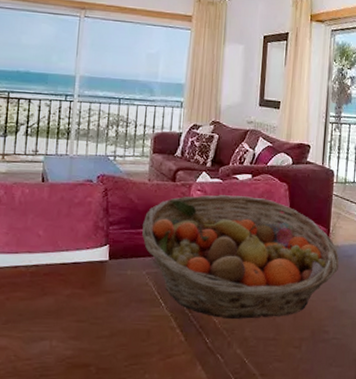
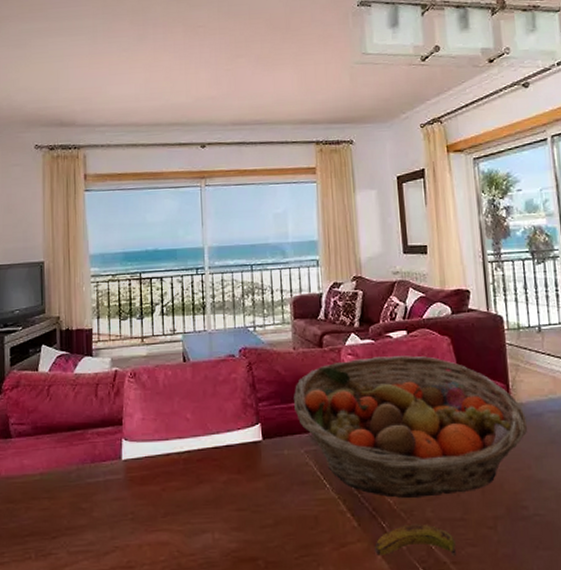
banana: none [196,341,266,370] -> present [375,524,456,557]

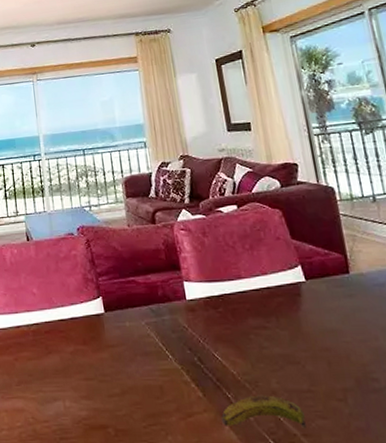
fruit basket: present [294,355,528,498] -> none [131,229,371,369]

